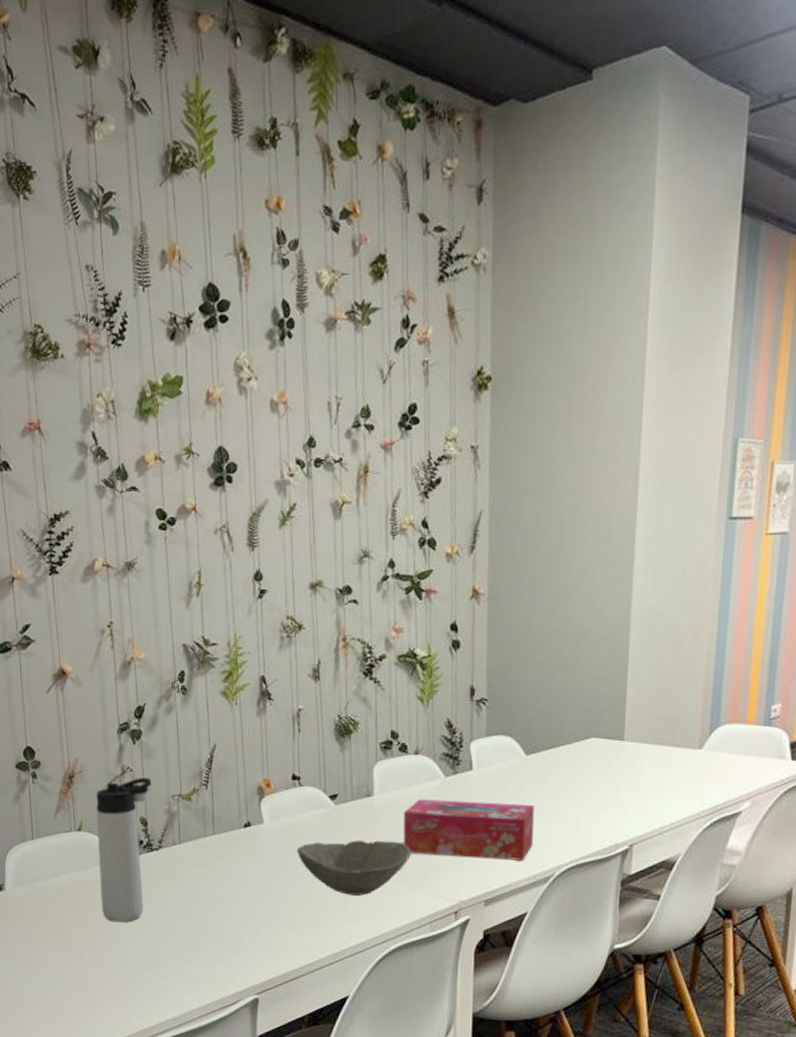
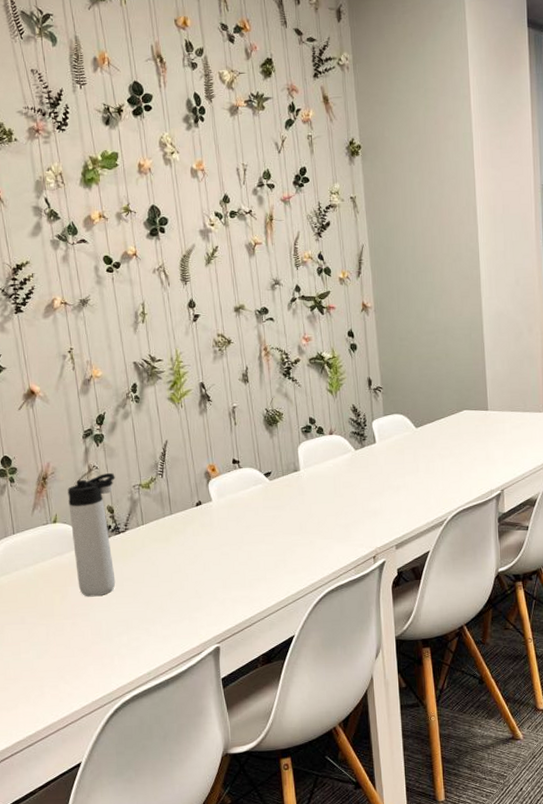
bowl: present [296,840,411,896] -> none [241,505,334,553]
tissue box: present [403,799,534,861] -> none [325,465,429,513]

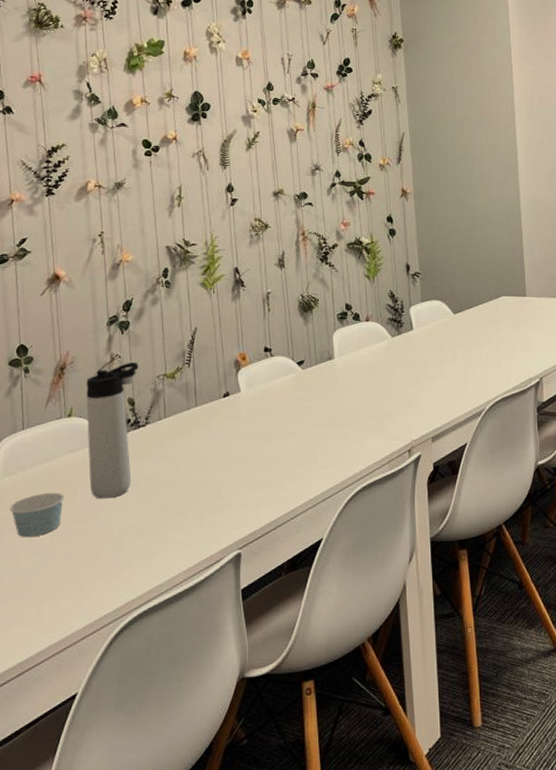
paper cup: none [8,590,56,629] -> present [9,492,64,537]

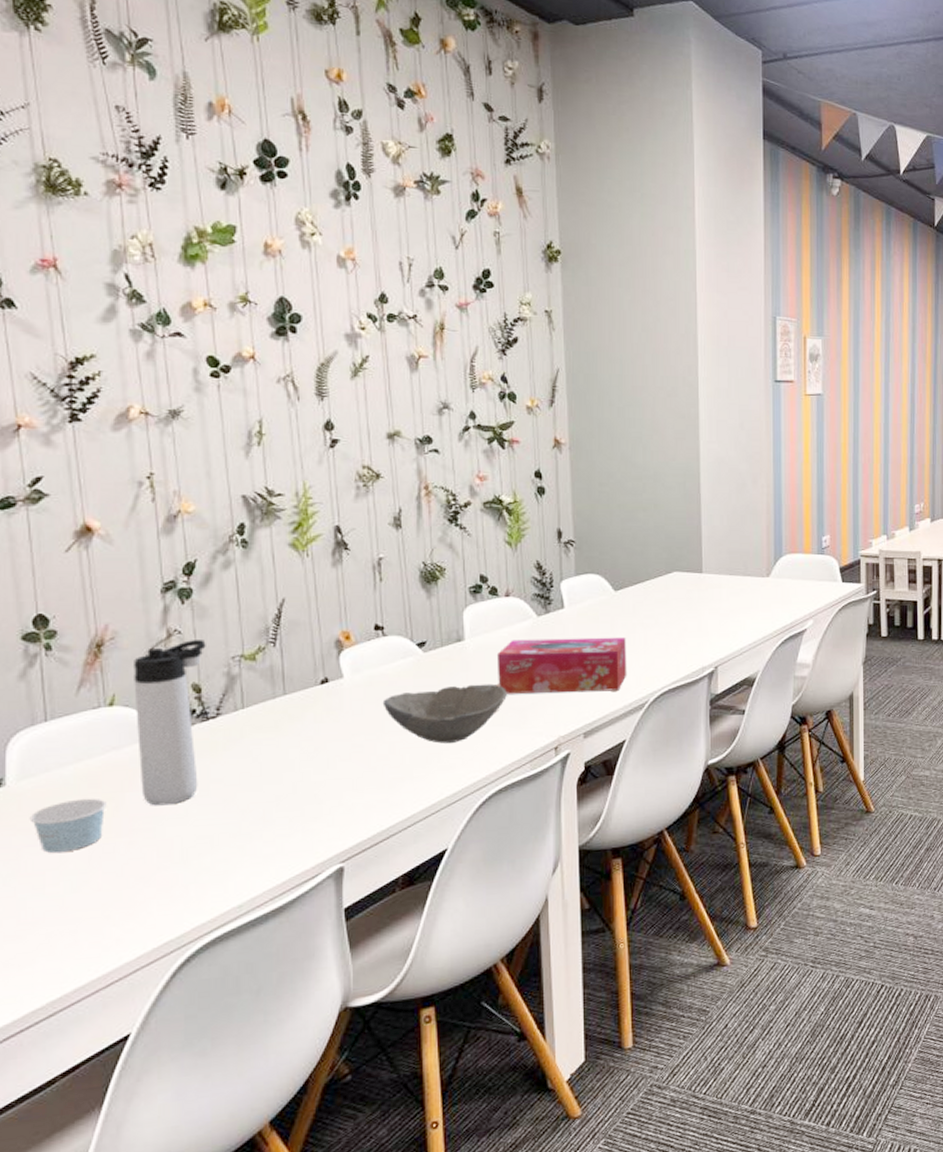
bowl: none [270,395,368,447] -> present [382,683,507,744]
tissue box: none [359,353,467,404] -> present [496,636,627,694]

